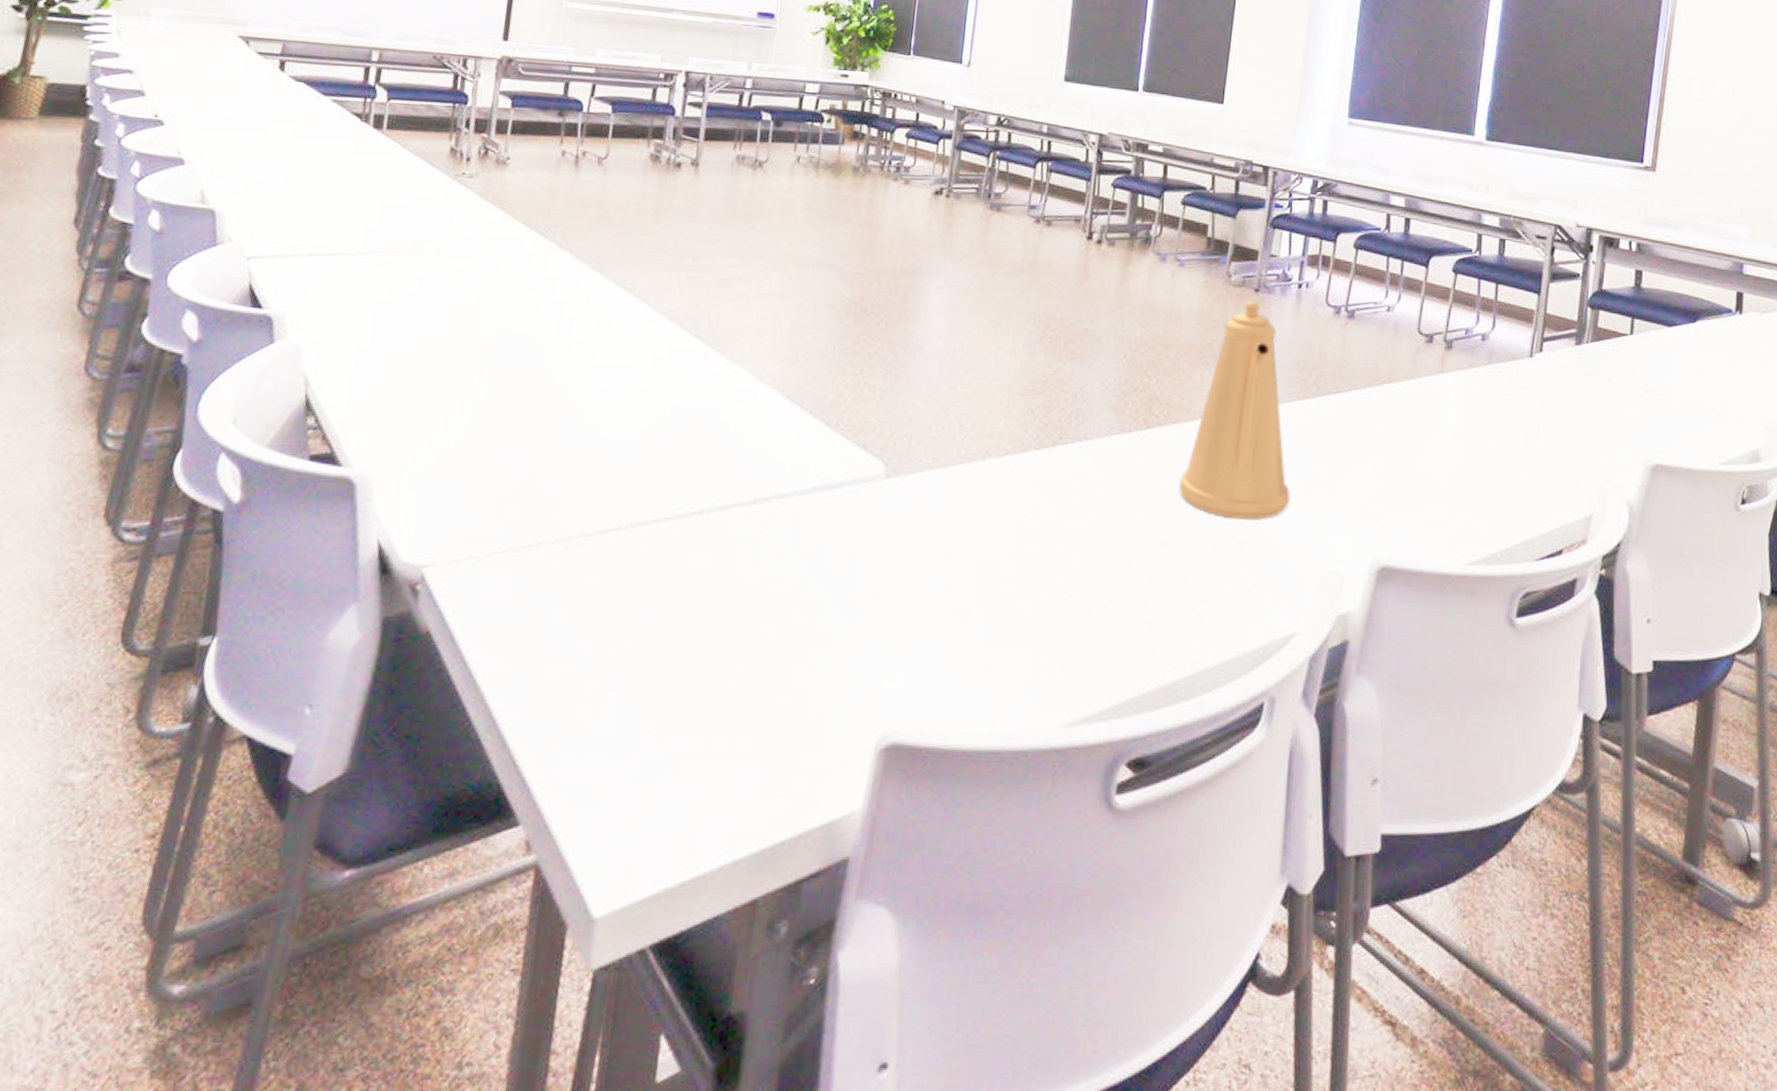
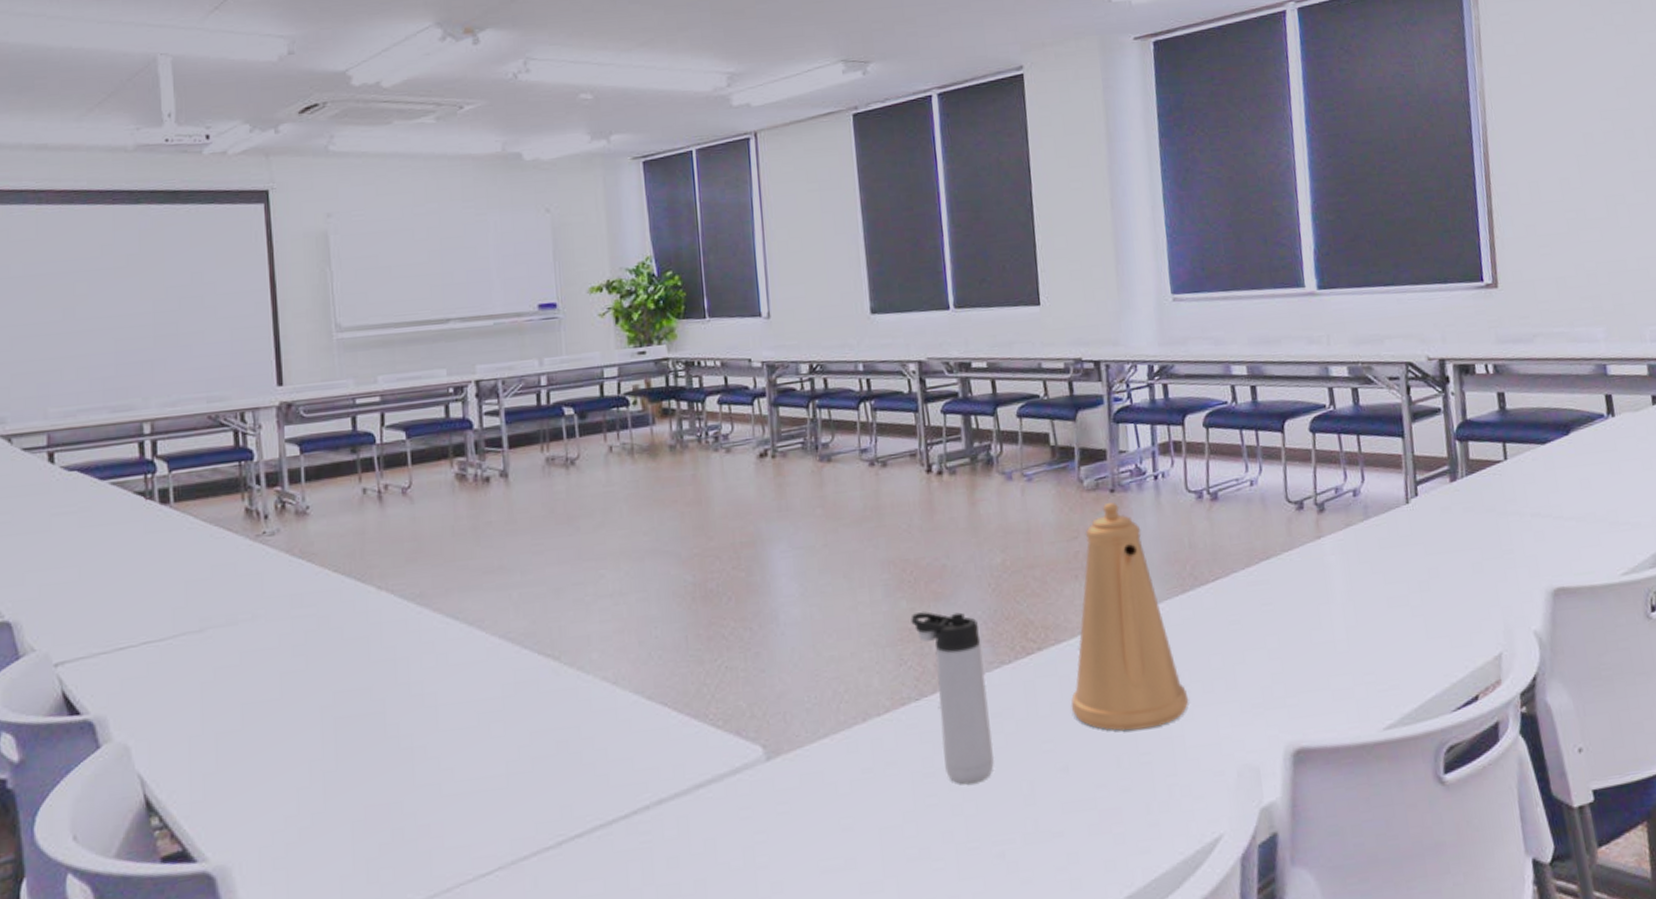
thermos bottle: none [1045,368,1107,537] -> present [910,612,995,784]

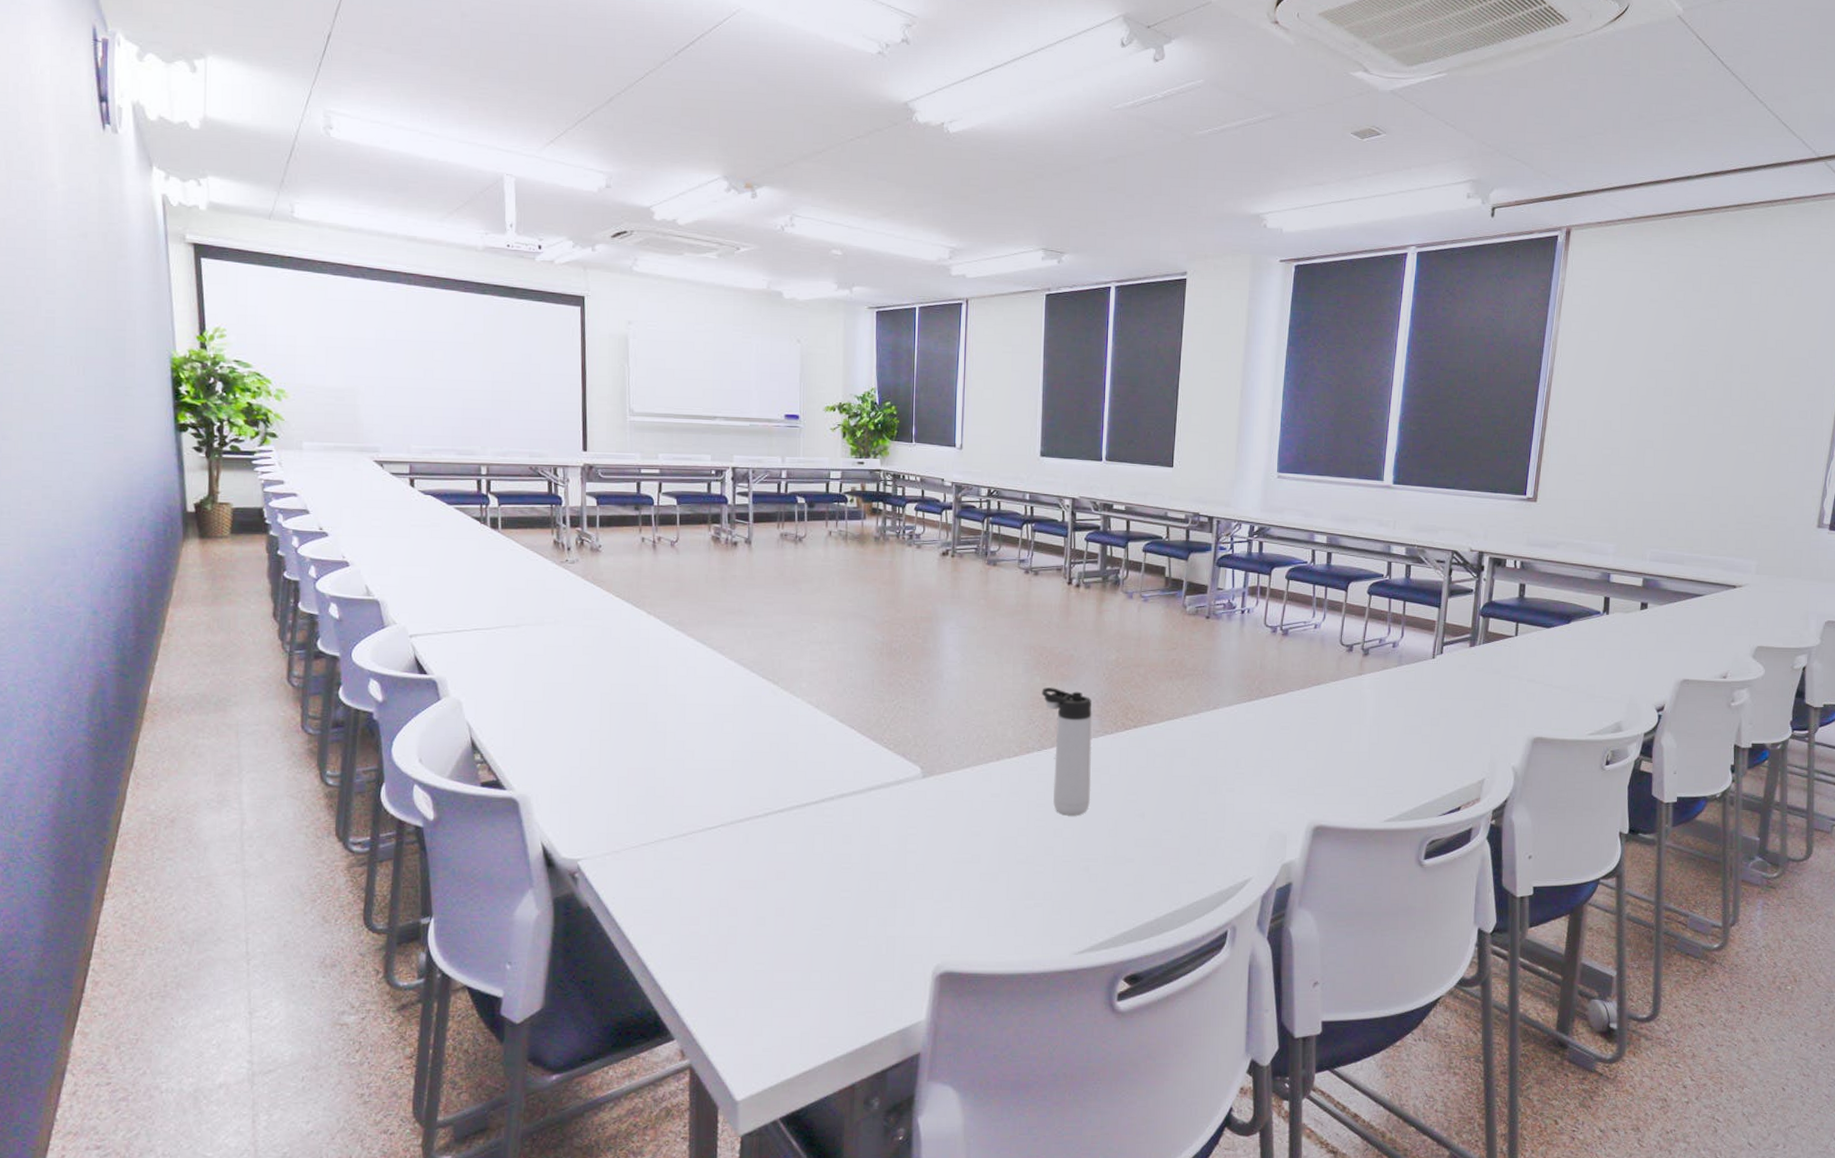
coffee pot: present [1071,502,1189,731] -> none [1153,625,1242,795]

